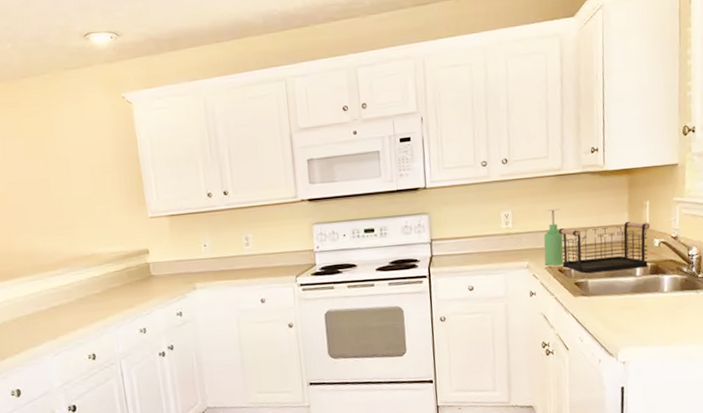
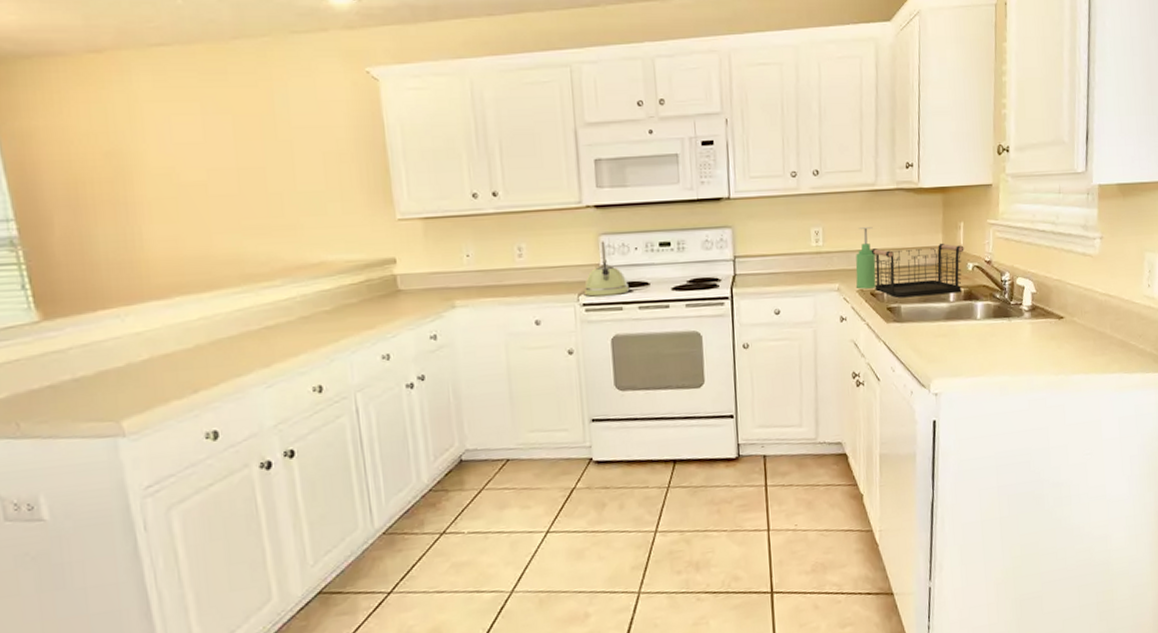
kettle: none [300,229,340,278] -> present [583,241,630,297]

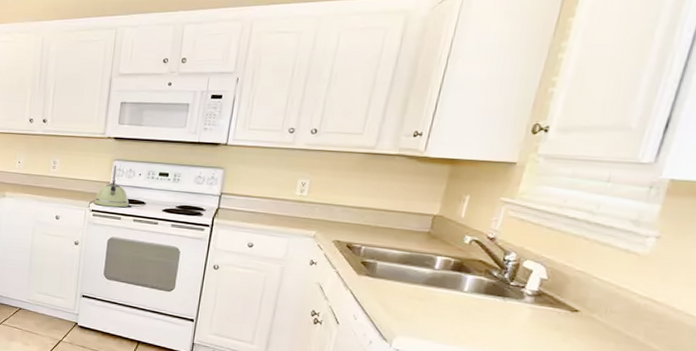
soap dispenser: present [855,227,876,289] -> none [334,185,363,242]
dish rack: present [871,243,964,298] -> none [352,206,465,262]

